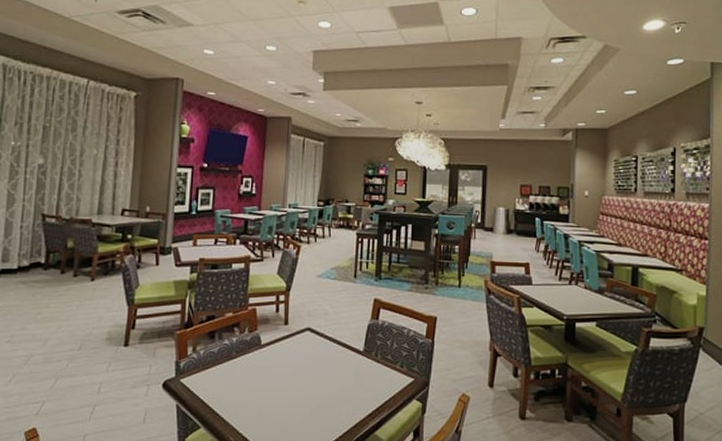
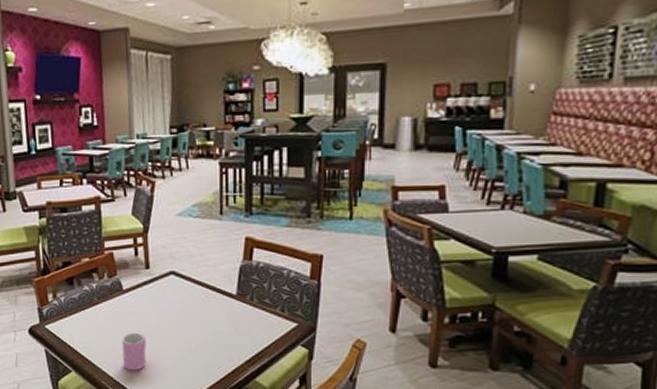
cup: none [253,386,278,426] -> present [121,332,147,371]

